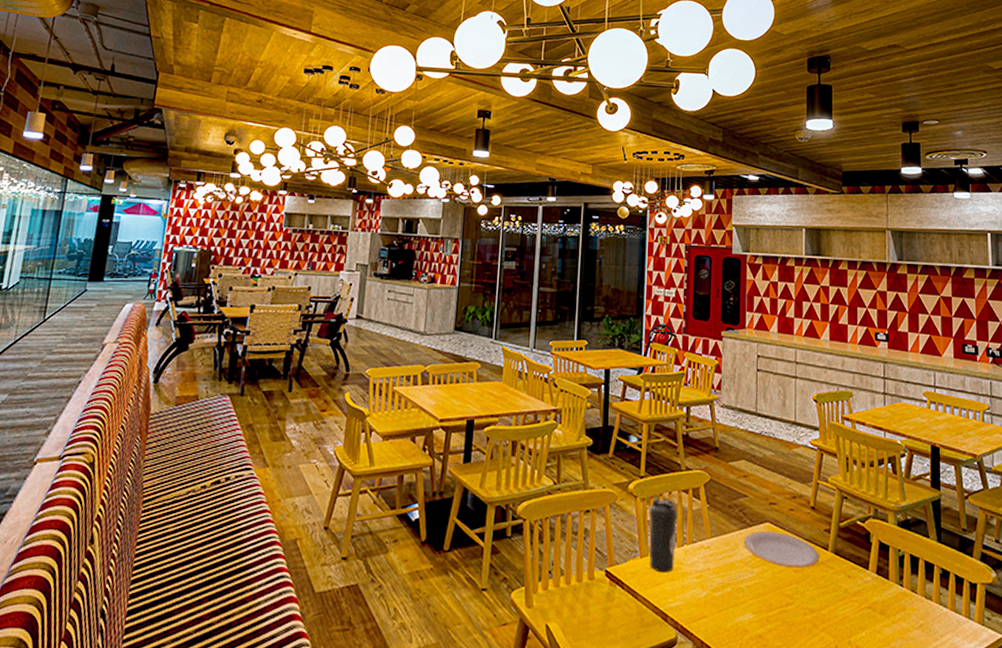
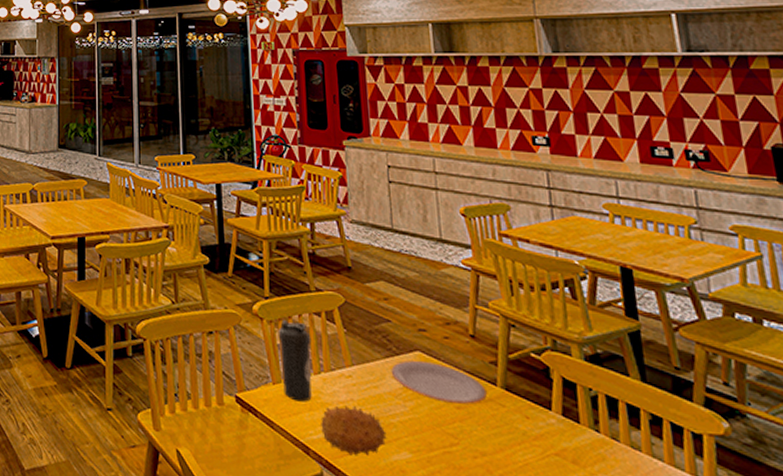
fruit: none [679,575,735,620] -> present [321,406,387,456]

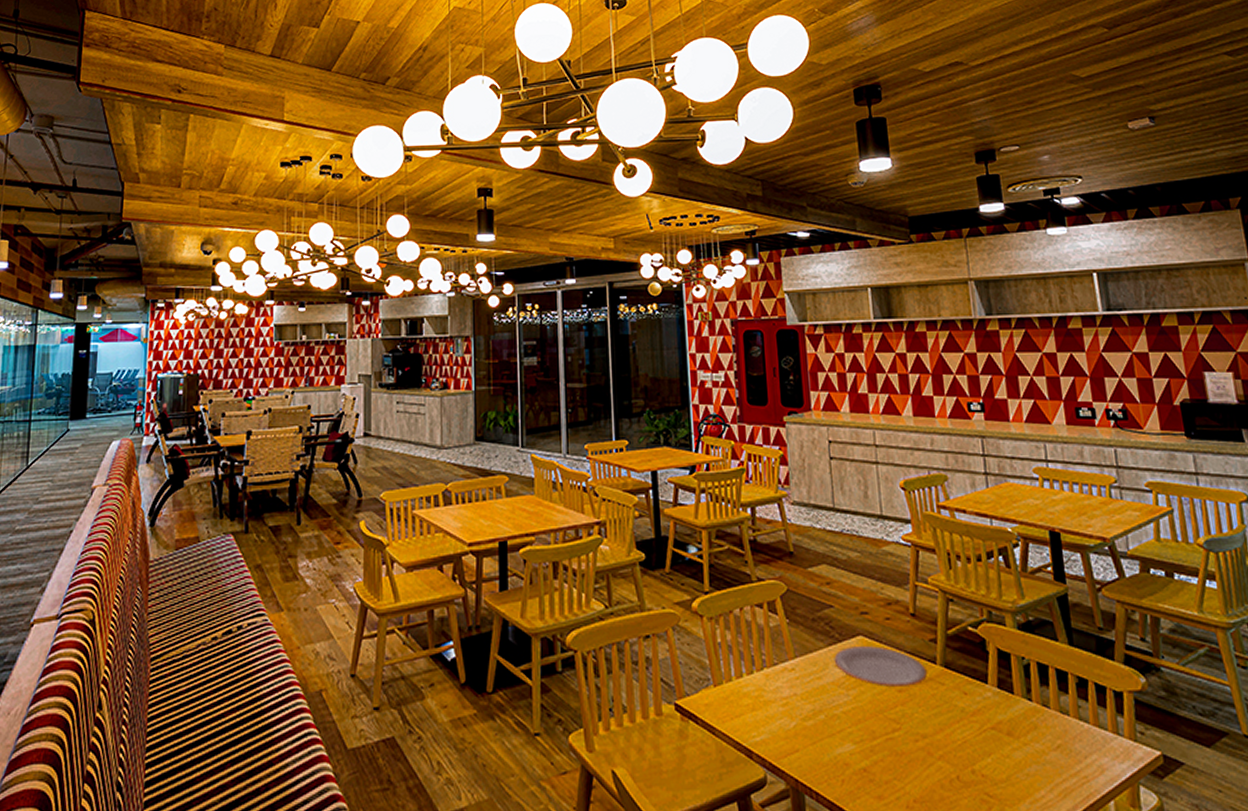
water bottle: present [278,320,312,402] -> none [718,616,754,703]
fruit: present [321,406,387,456] -> none [764,701,831,754]

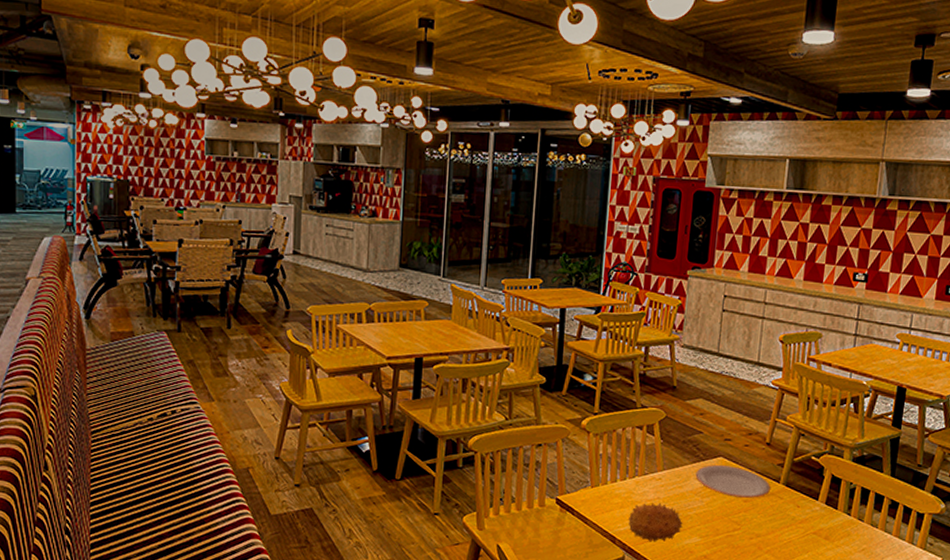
fruit: none [764,701,831,754] -> present [628,503,683,542]

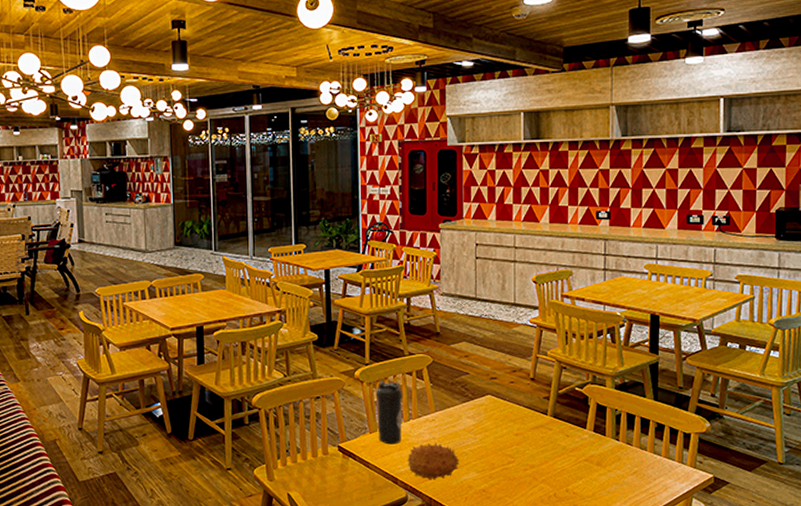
water bottle: none [600,433,631,501] -> present [375,381,403,445]
plate: present [695,465,771,498] -> none [466,403,539,432]

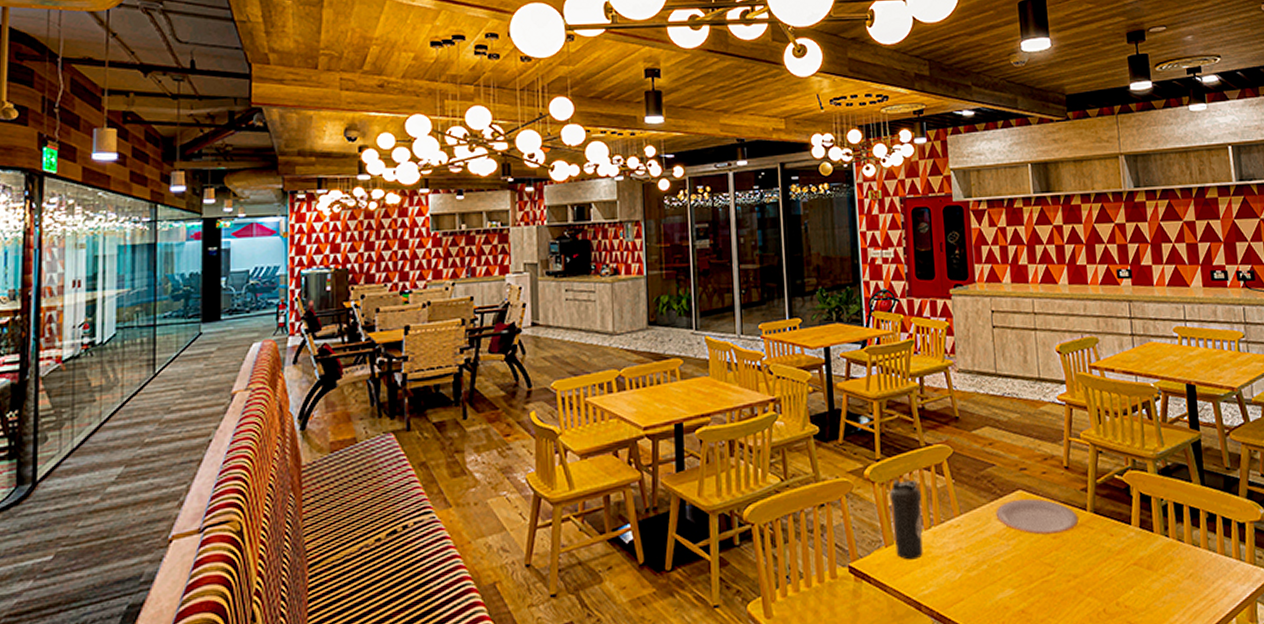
fruit: present [408,443,459,480] -> none [931,554,992,603]
plate: none [466,403,539,432] -> present [995,498,1079,535]

